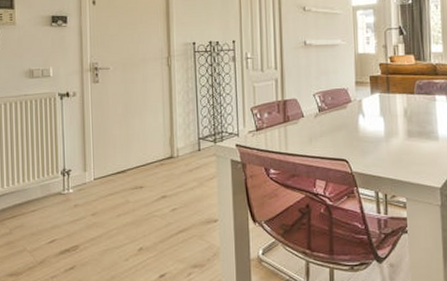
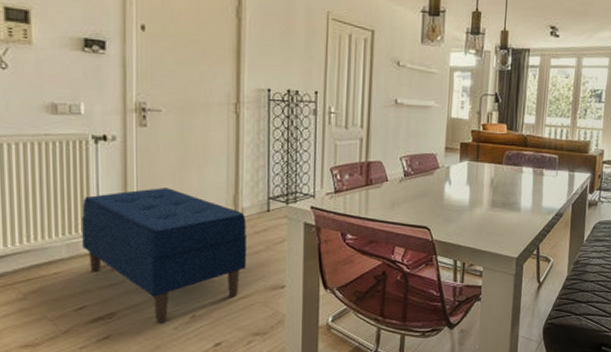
bench: none [52,134,183,255] -> present [82,188,247,323]

